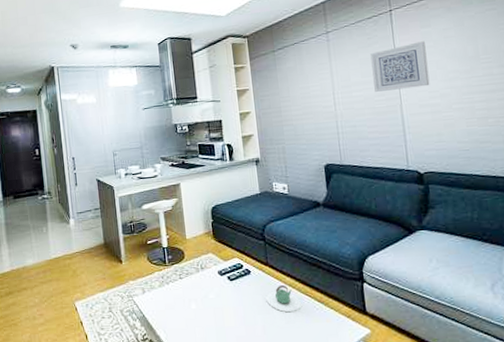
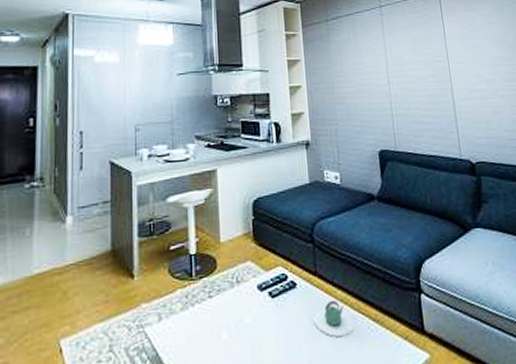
wall art: present [370,41,430,93] -> none [422,25,477,74]

